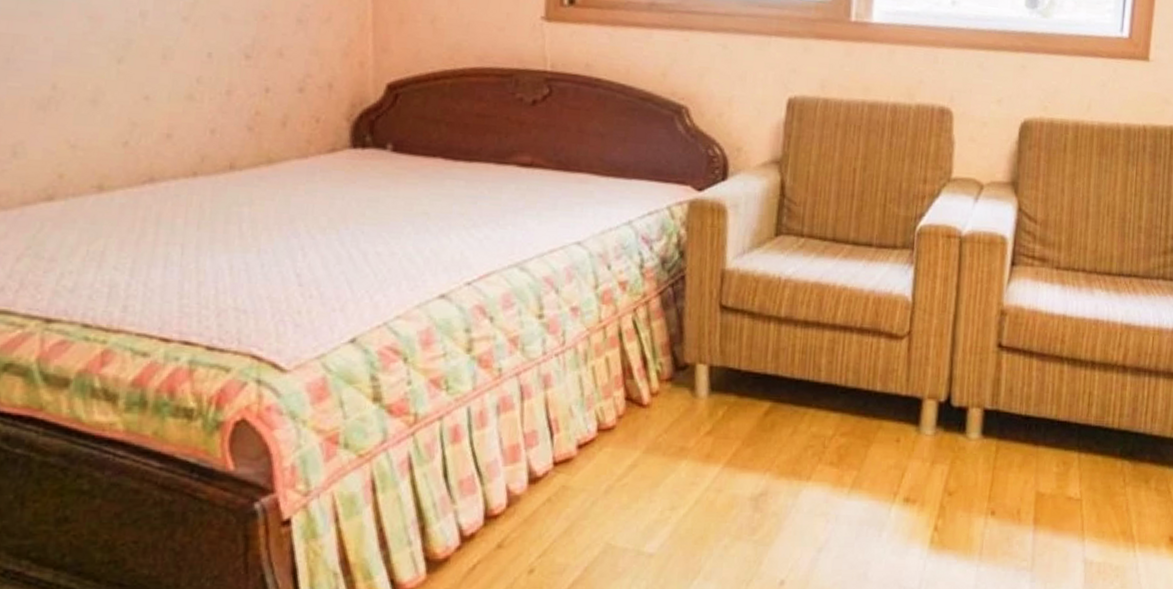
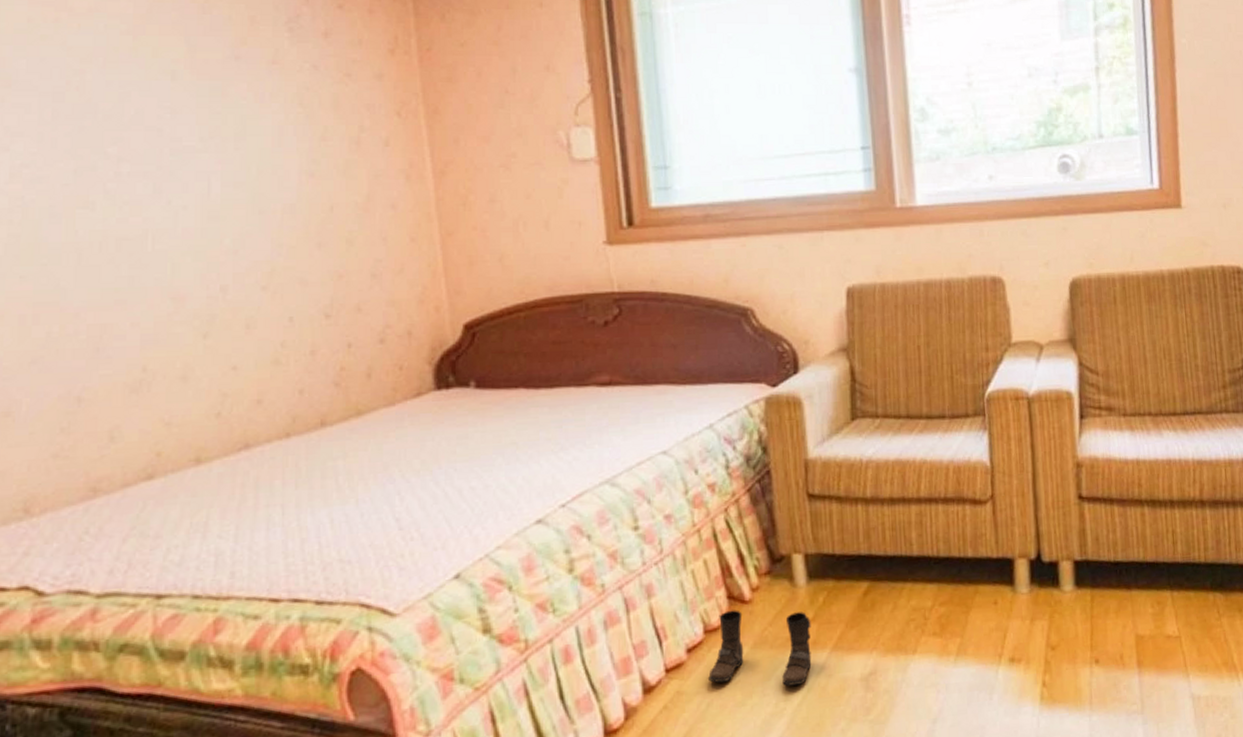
boots: none [596,412,708,496] -> present [708,610,812,686]

